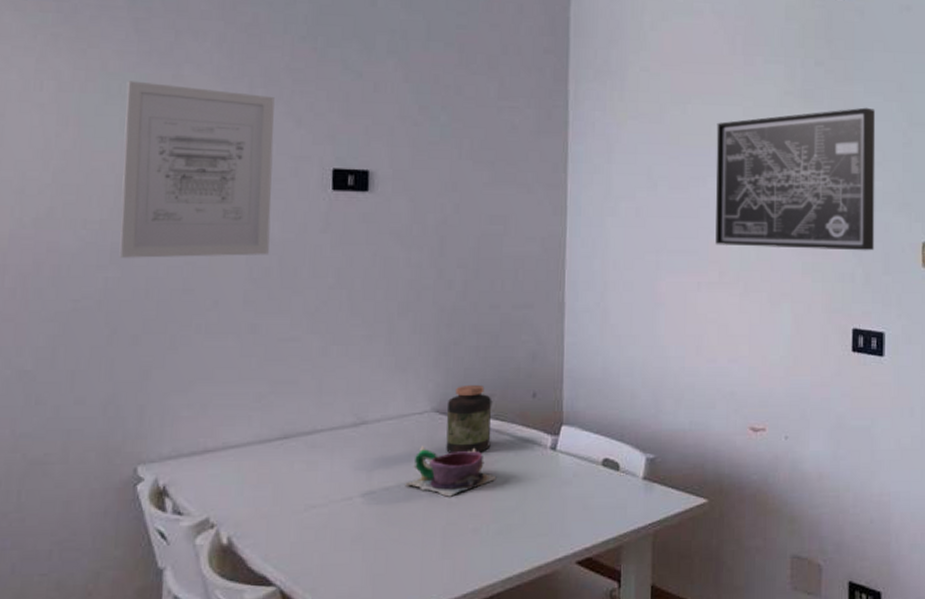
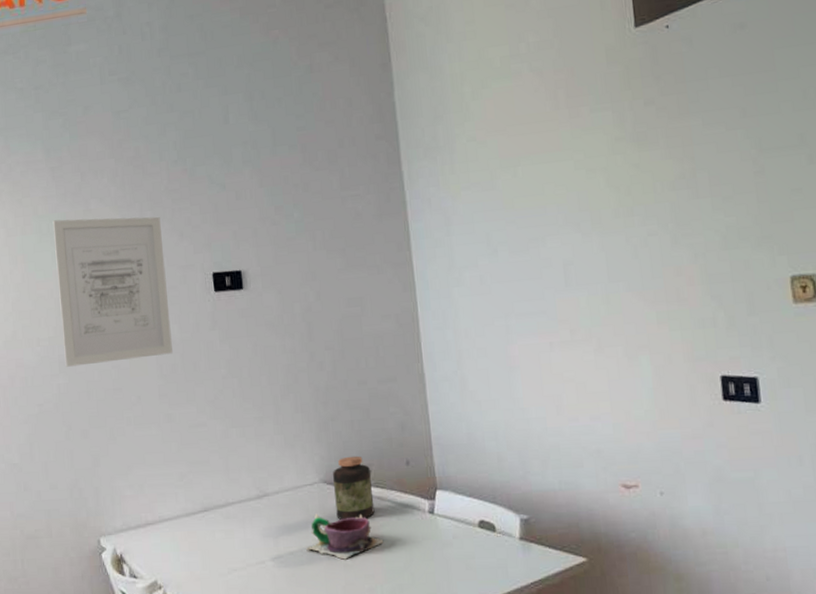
wall art: present [715,107,876,251] -> none [549,140,736,304]

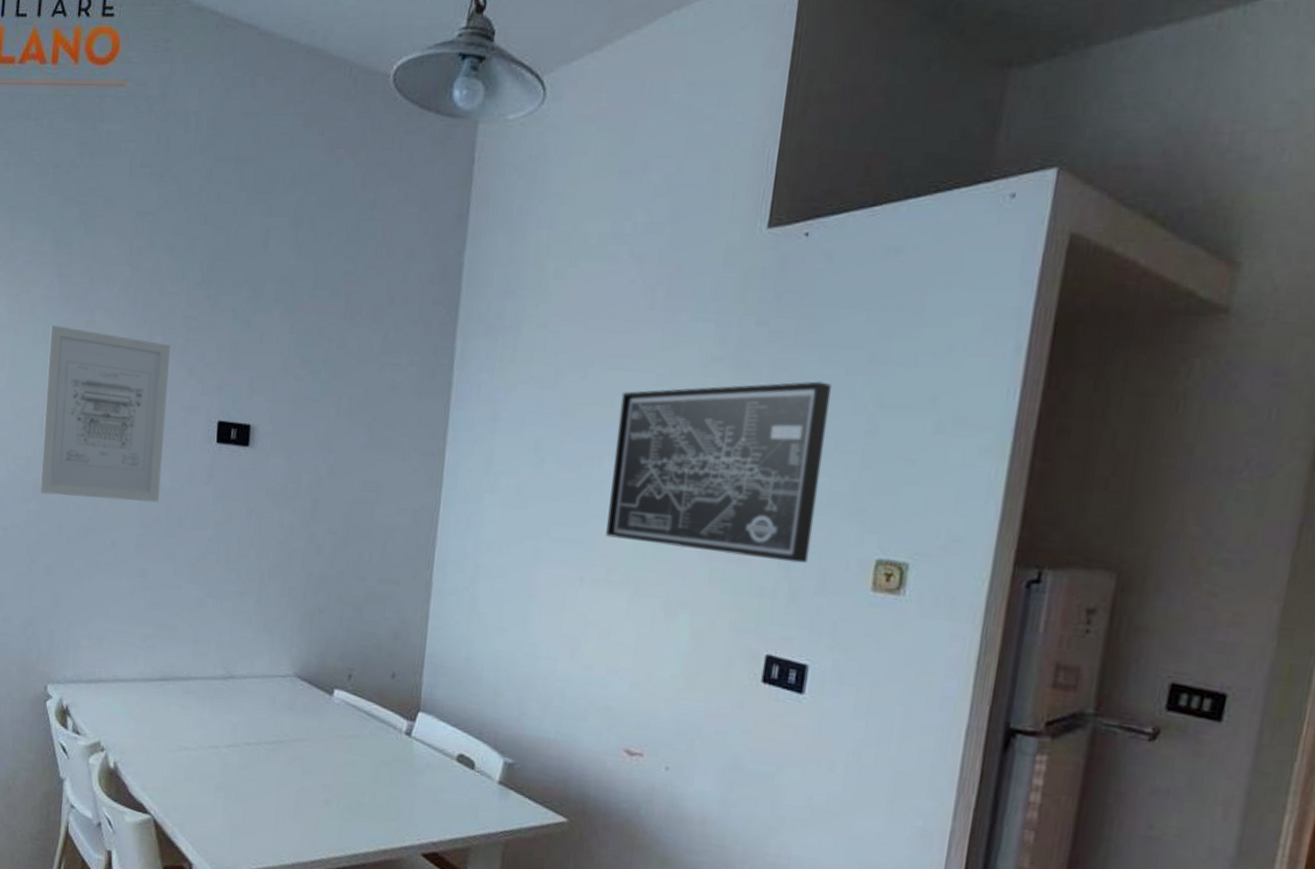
cup and saucer: present [306,513,384,560] -> none [265,708,350,764]
jar: present [333,455,375,520] -> none [304,654,351,725]
wall art: none [549,140,736,304] -> present [606,381,833,564]

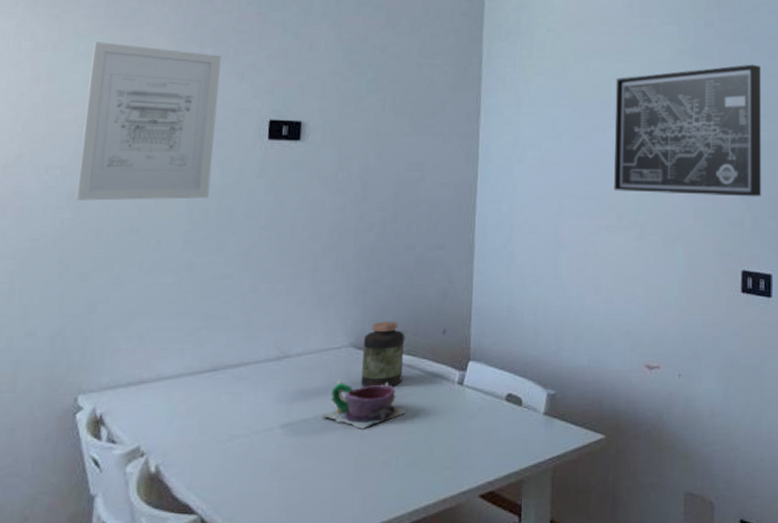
cup and saucer: none [265,708,350,764] -> present [322,379,407,429]
jar: none [304,654,351,725] -> present [361,321,404,387]

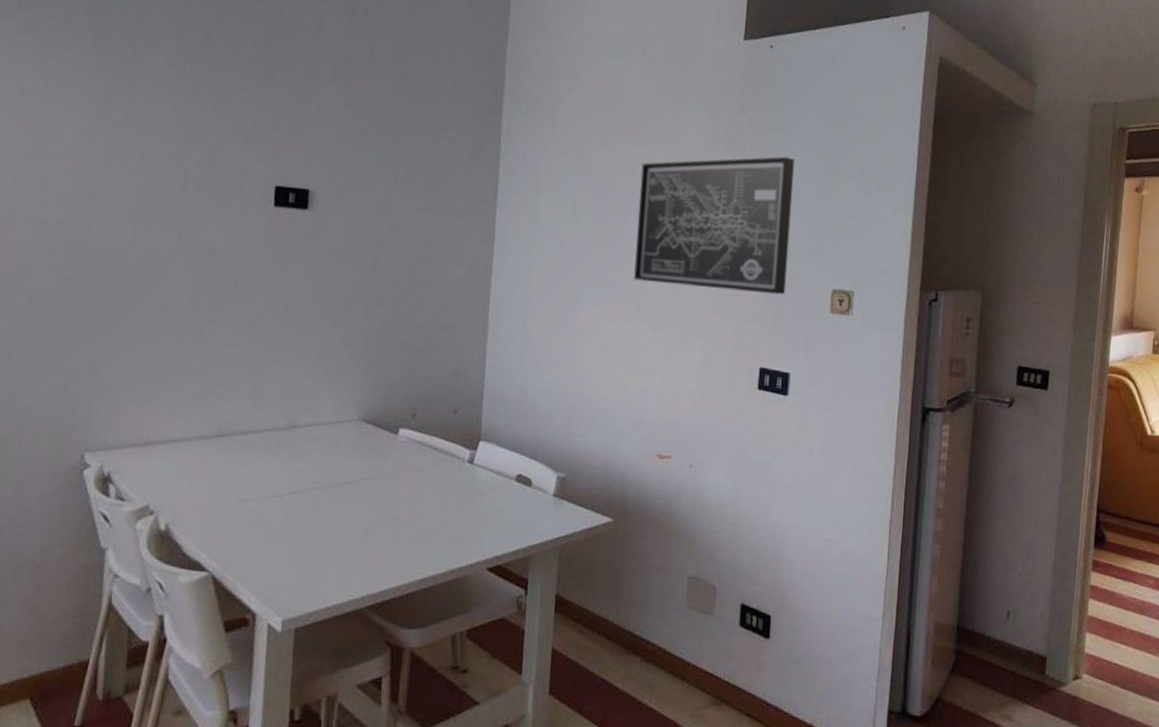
wall art: present [75,42,222,201] -> none [73,91,223,264]
cup and saucer: present [322,379,407,429] -> none [331,451,417,501]
jar: present [361,321,404,387] -> none [370,397,415,461]

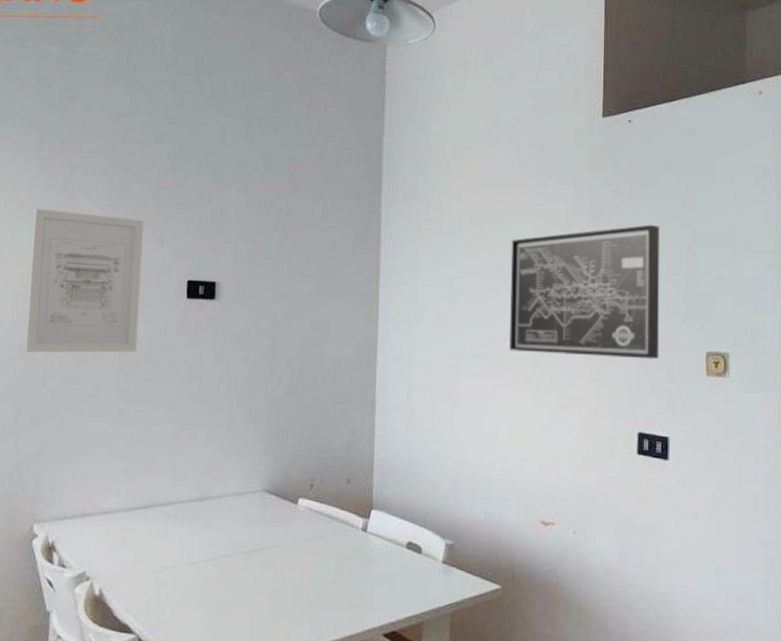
wall art: none [73,91,223,264] -> present [25,208,144,353]

